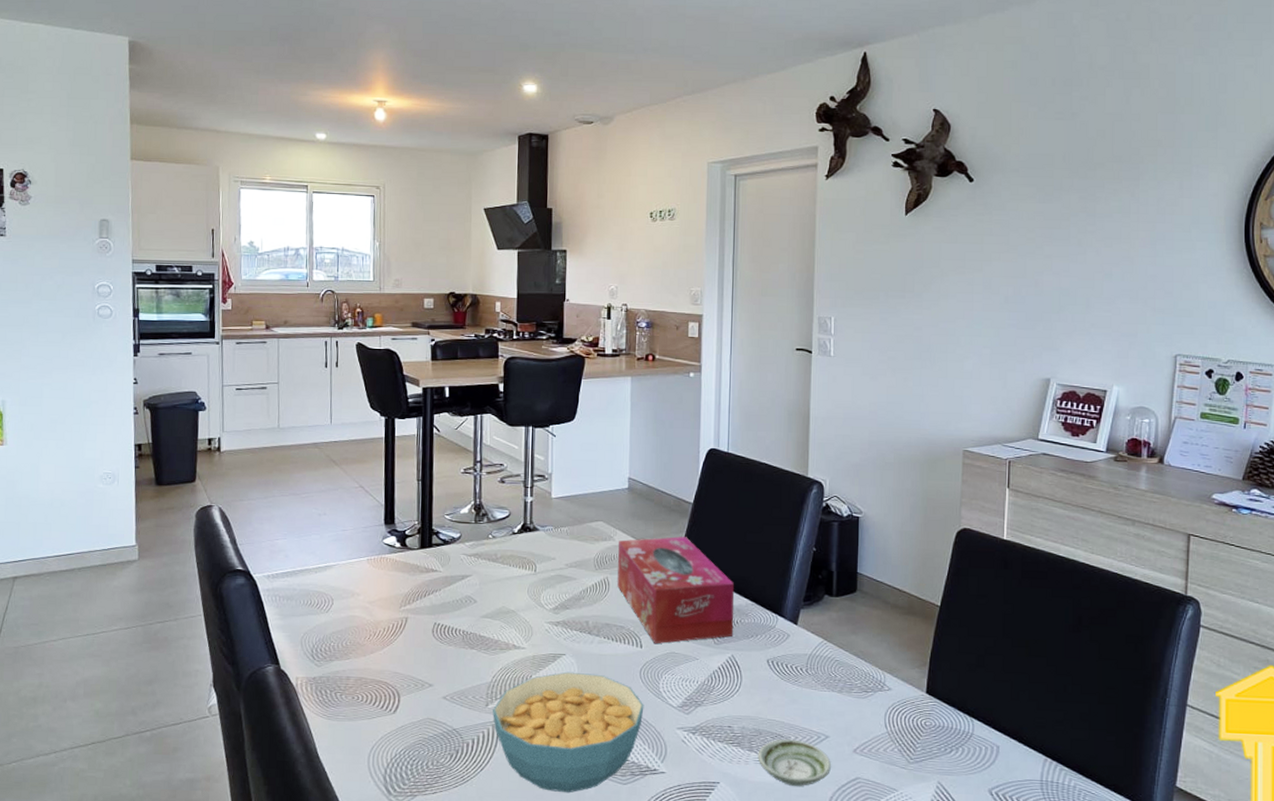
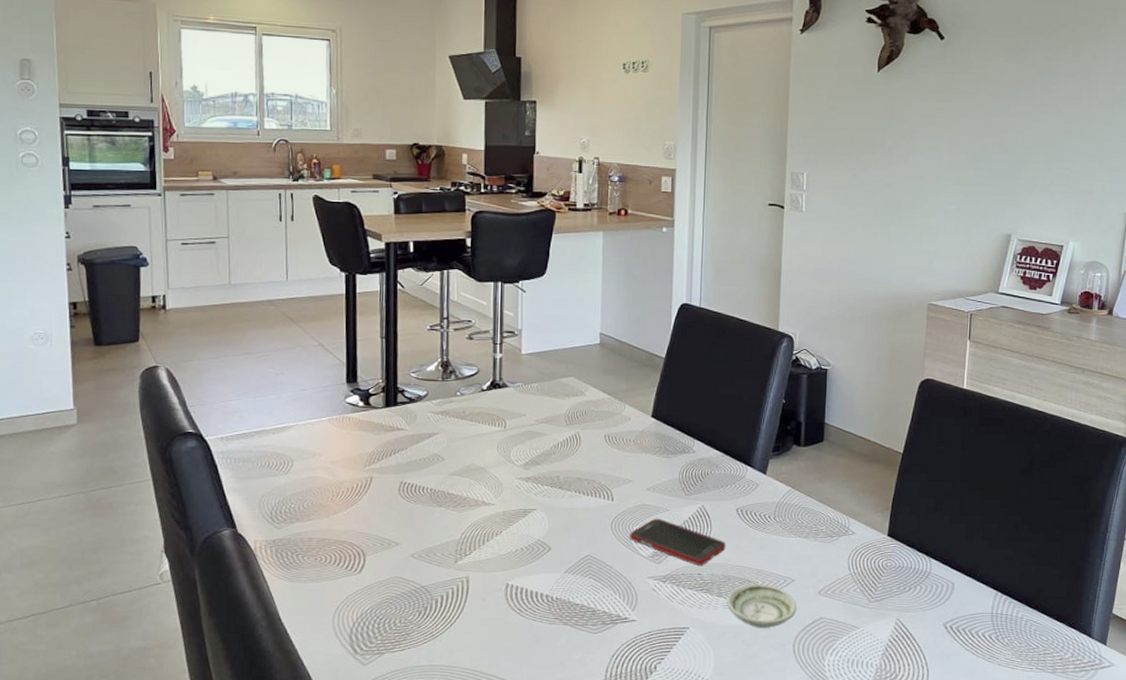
cereal bowl: present [493,671,644,793] -> none [462,526,615,645]
tissue box: present [617,536,734,644] -> none [589,391,705,497]
cell phone: none [658,667,757,718] -> present [629,518,726,565]

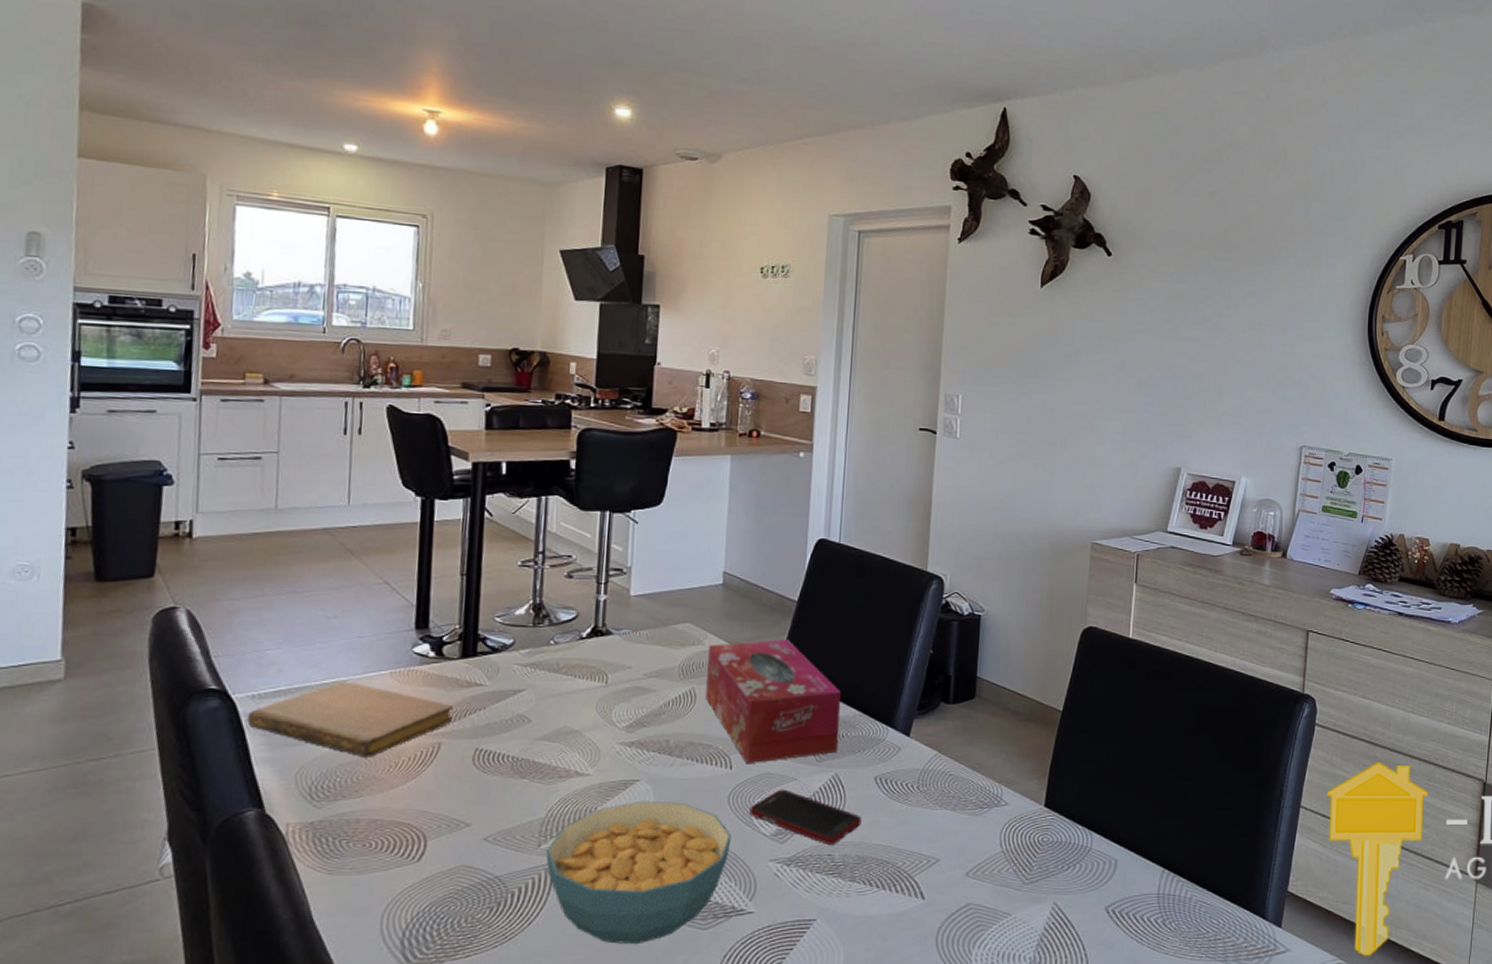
notebook: none [219,426,380,489] -> present [247,681,453,758]
cereal bowl: none [462,526,615,645] -> present [546,800,732,945]
tissue box: none [589,391,705,497] -> present [705,639,841,764]
saucer: present [726,584,797,629] -> none [860,865,941,919]

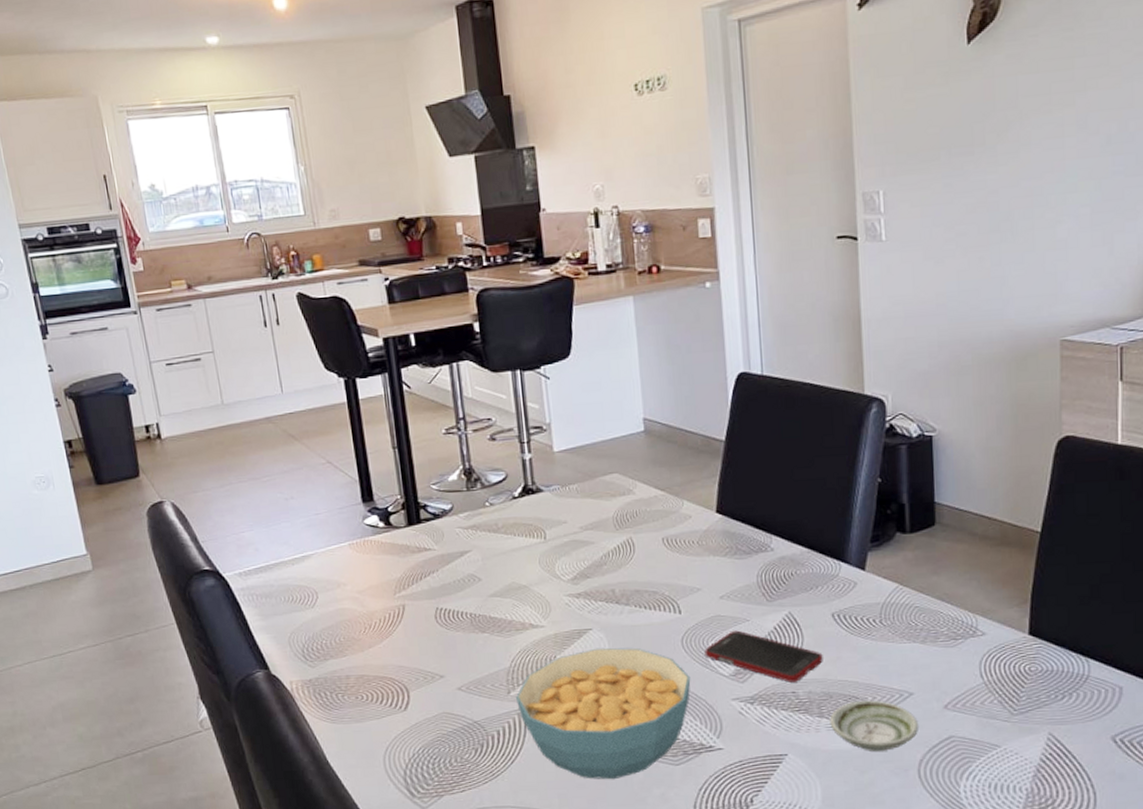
notebook: present [247,681,453,758] -> none [239,555,410,622]
tissue box: present [705,639,841,764] -> none [639,481,789,608]
saucer: none [860,865,941,919] -> present [829,700,918,752]

